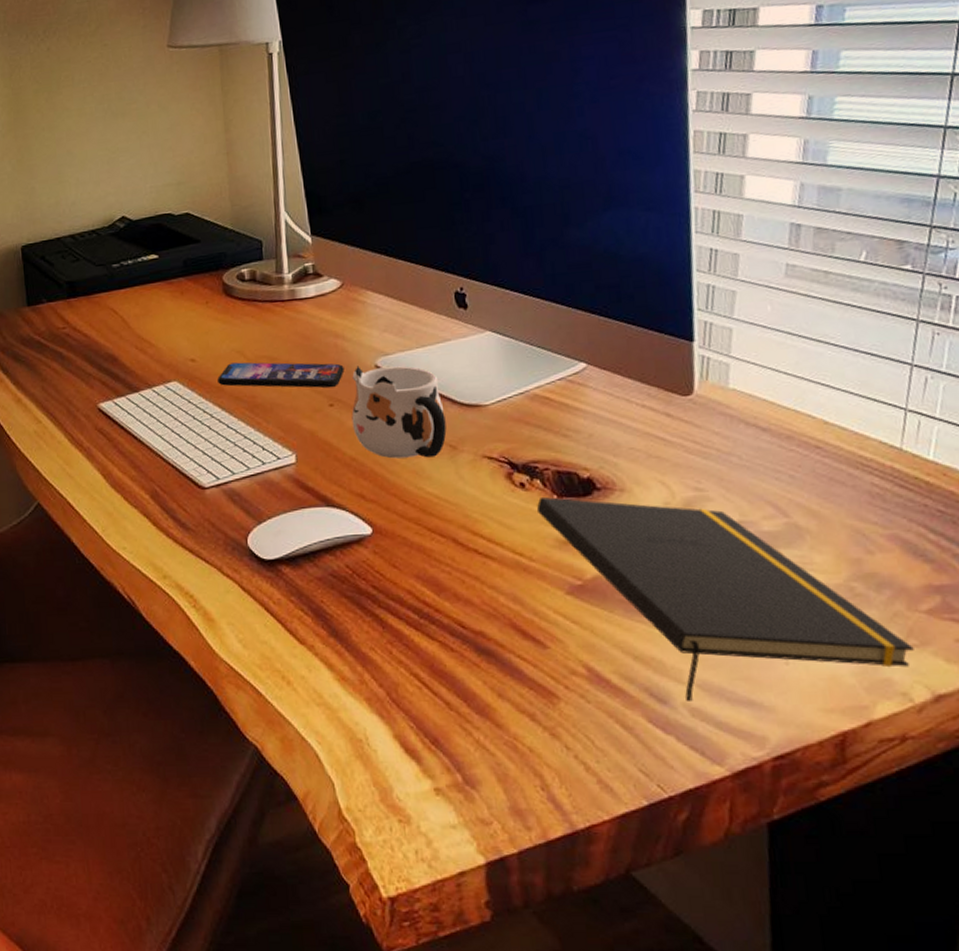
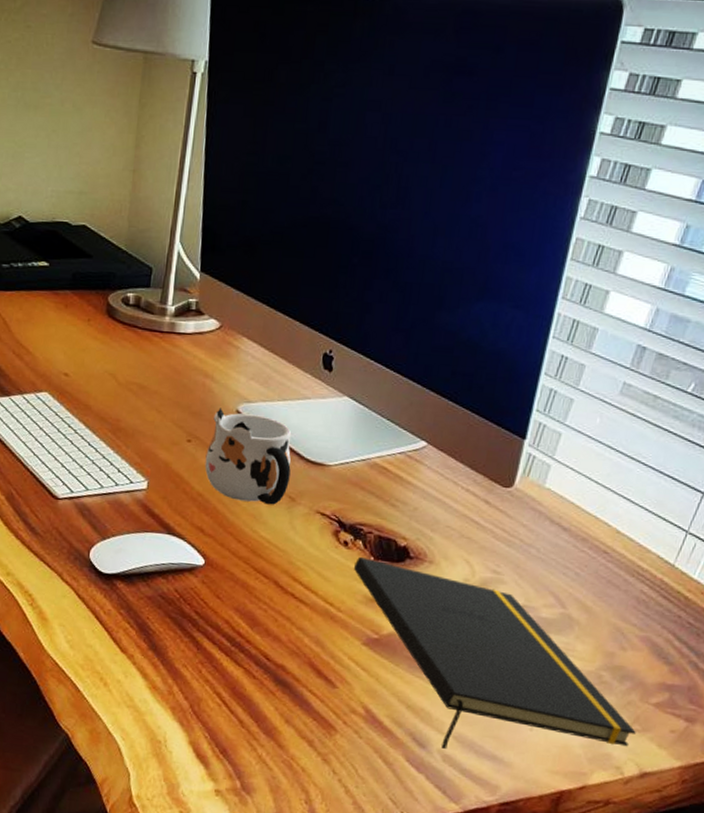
smartphone: present [217,362,344,388] -> none [87,384,208,425]

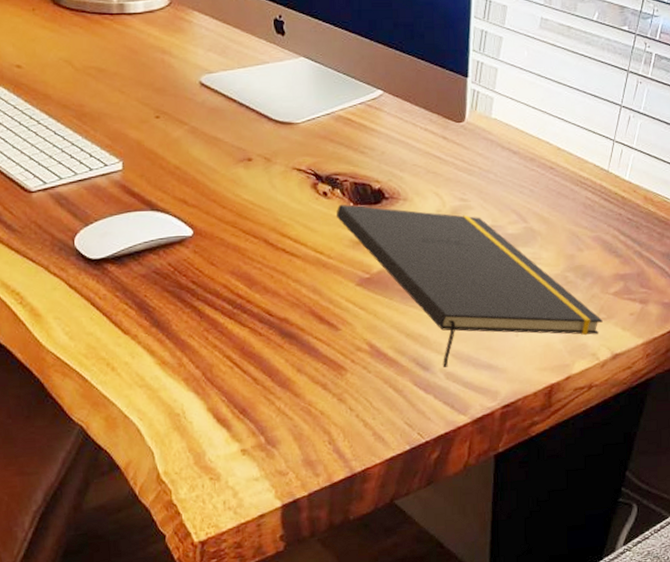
mug: present [204,408,292,505] -> none [176,81,262,168]

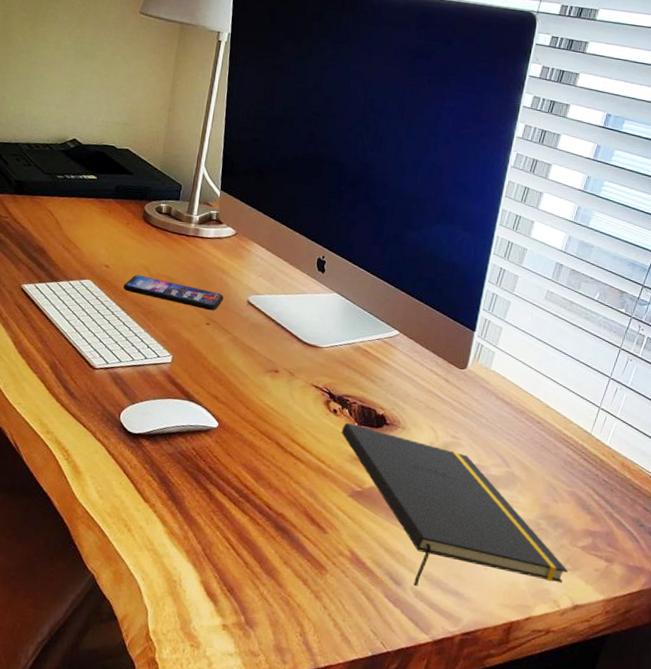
smartphone: none [44,71,171,101] -> present [123,275,224,311]

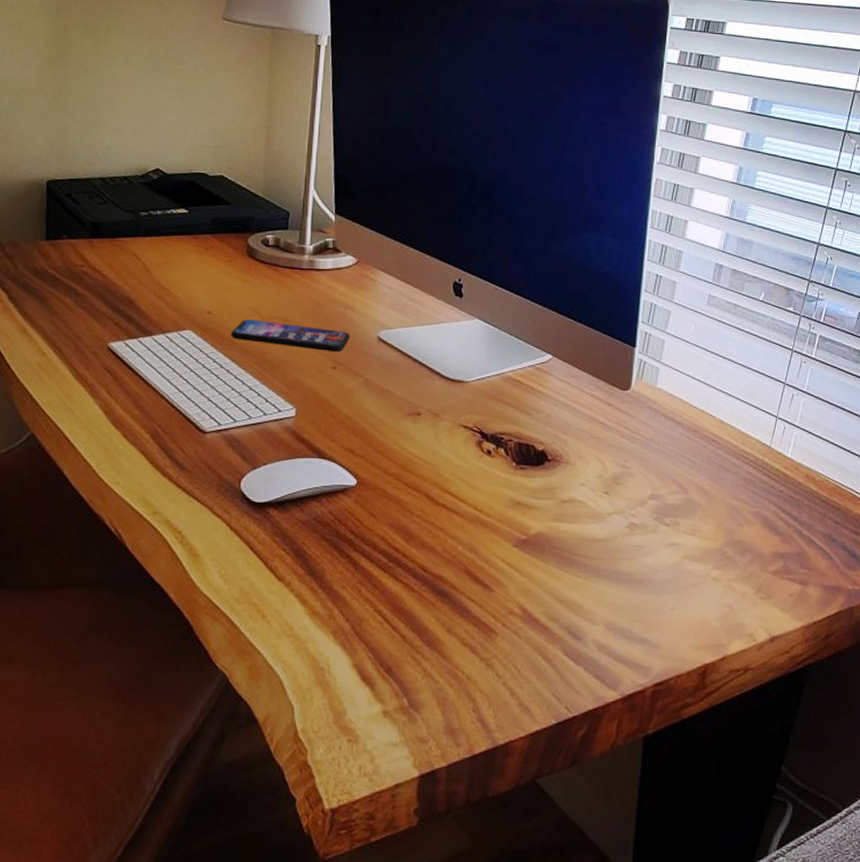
notepad: present [341,422,568,586] -> none [498,463,761,638]

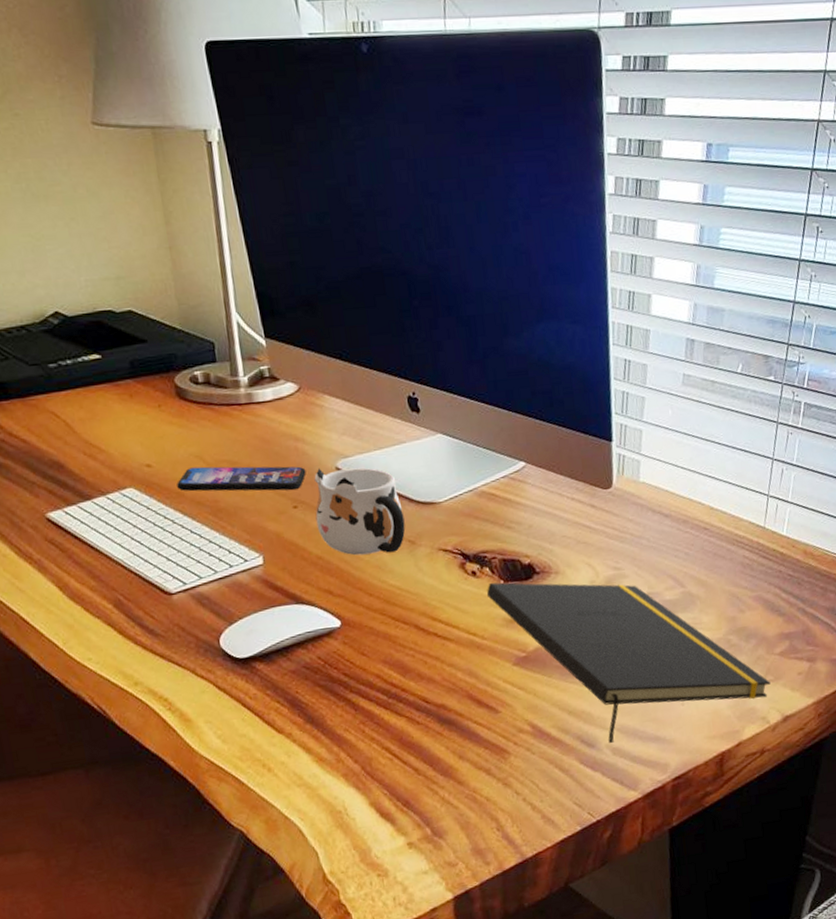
mug: none [351,335,432,422] -> present [314,467,406,556]
notepad: none [498,463,761,638] -> present [486,582,771,743]

